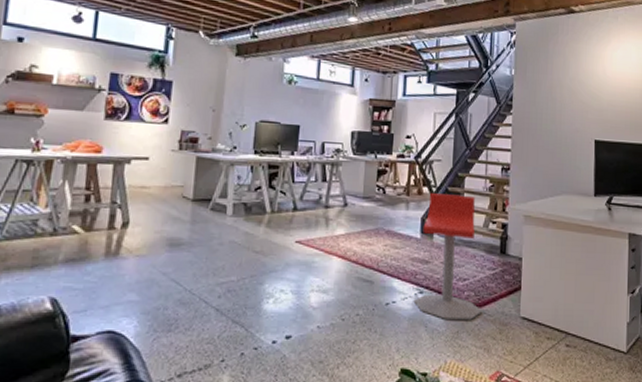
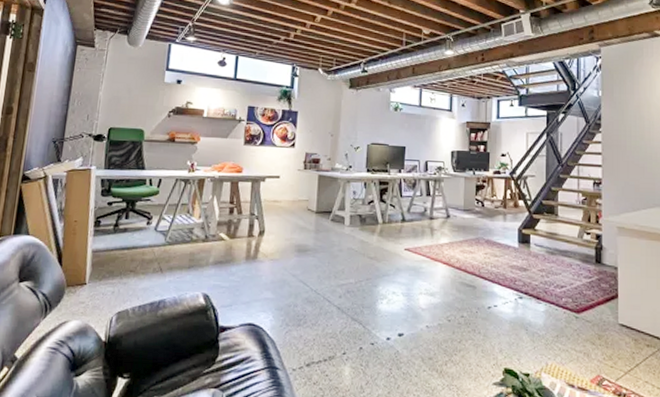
stool: present [413,193,482,320] -> none [513,206,580,325]

